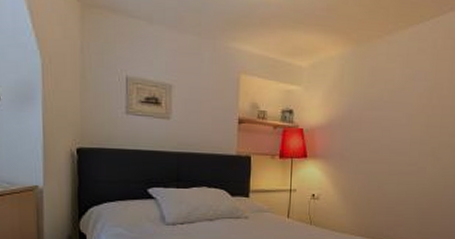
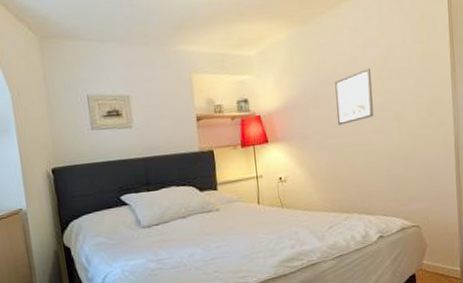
wall art: none [376,100,416,152] -> present [335,68,374,125]

